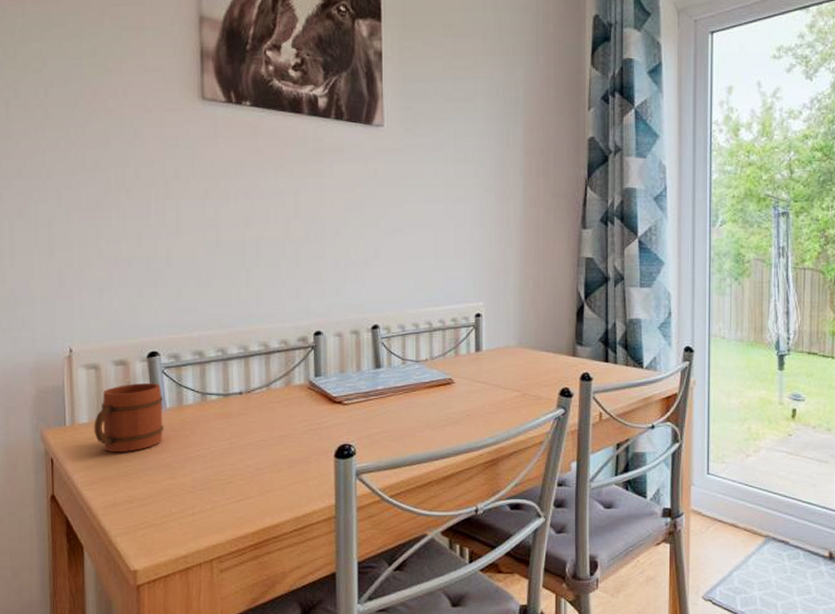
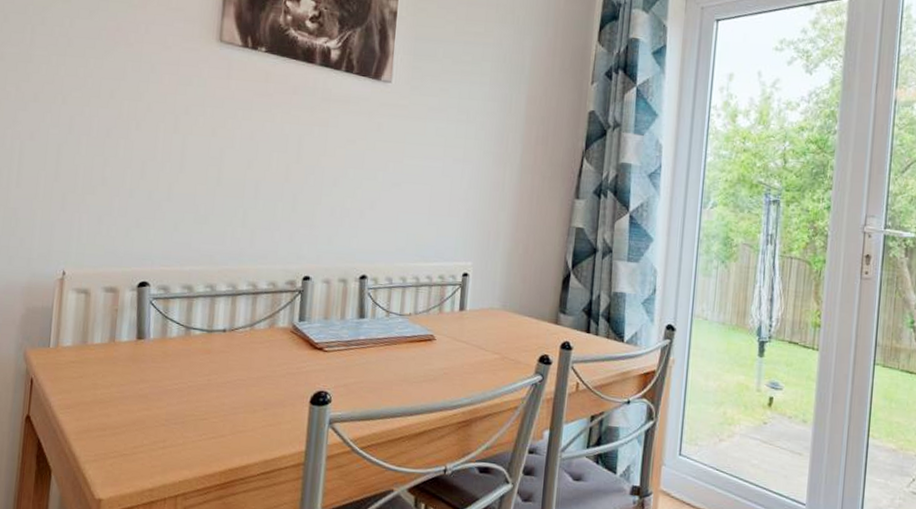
mug: present [94,382,164,453] -> none [76,311,149,379]

